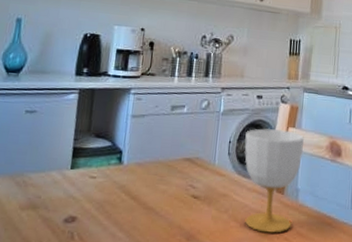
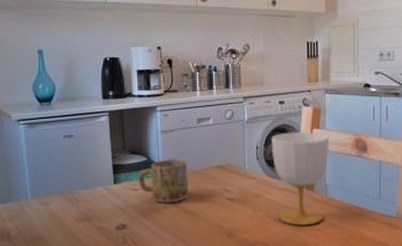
mug: none [98,145,155,196] -> present [139,158,188,203]

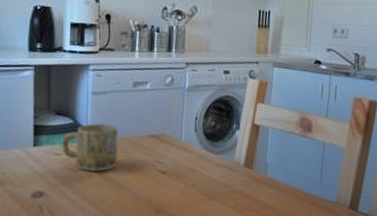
cup: present [271,131,330,226] -> none [211,104,274,206]

